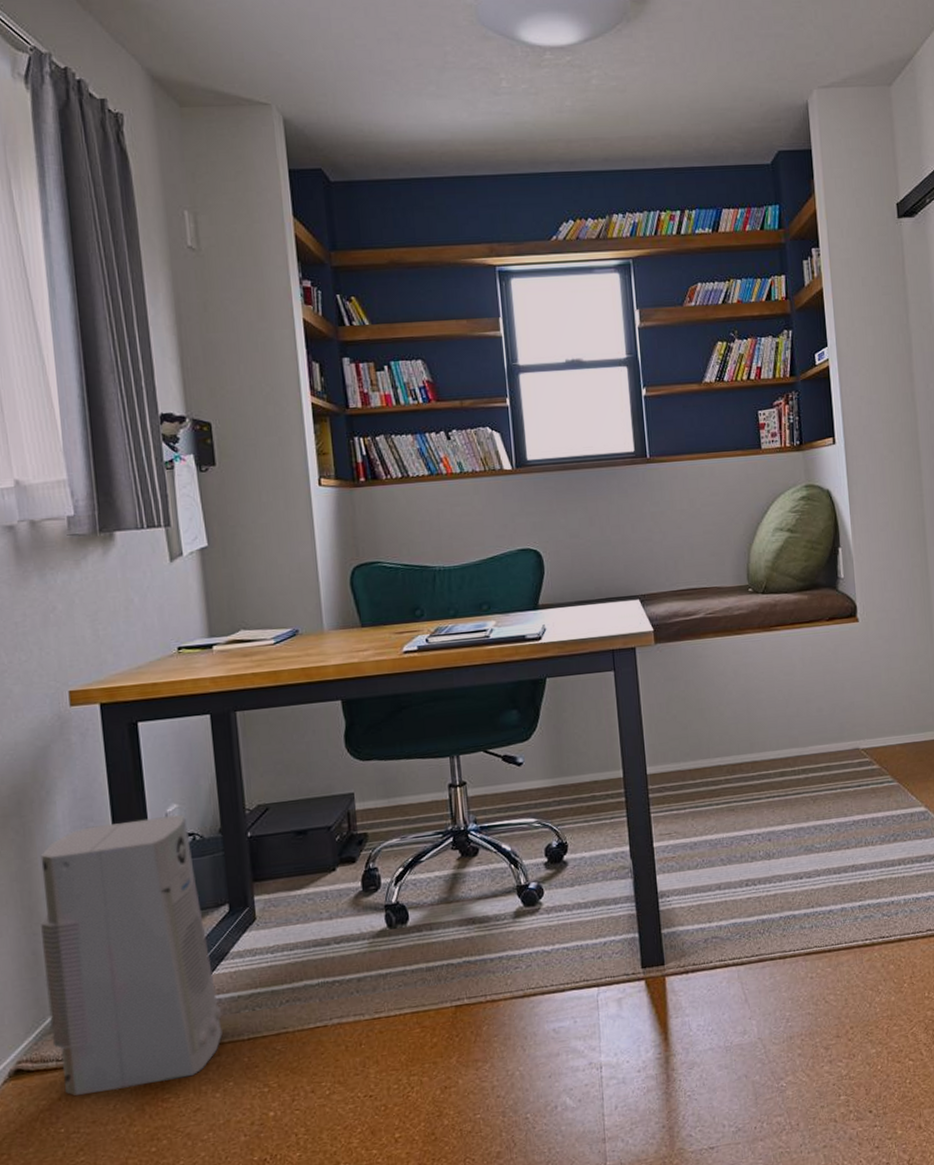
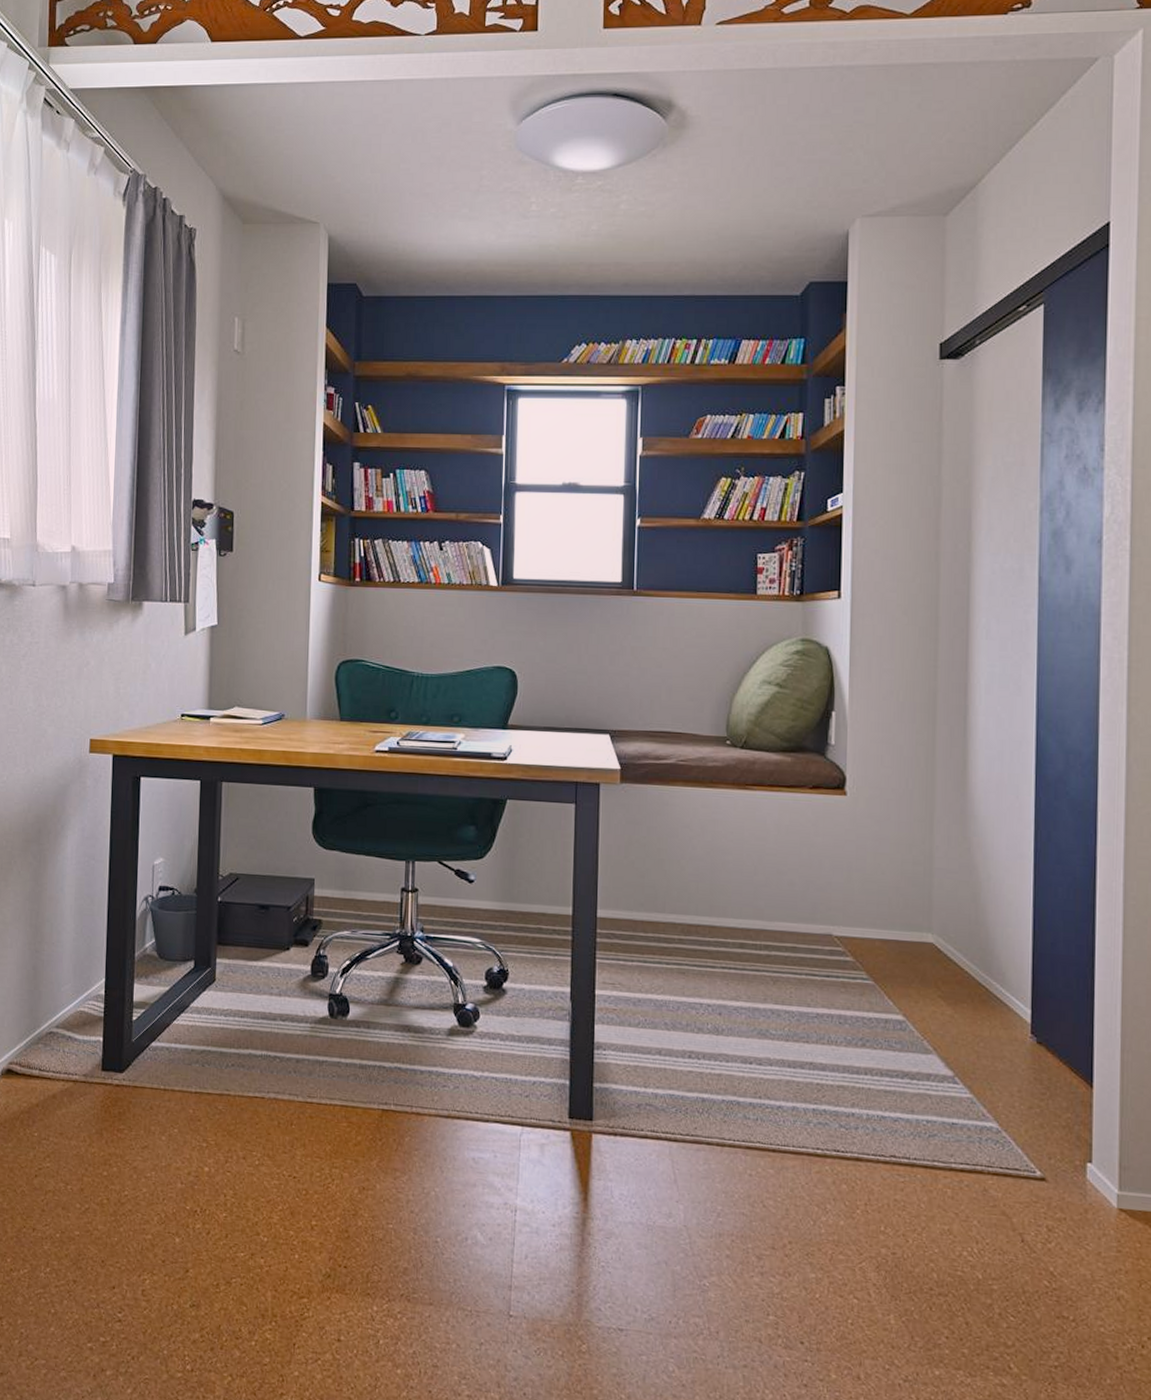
air purifier: present [40,815,222,1096] -> none [38,864,177,1114]

